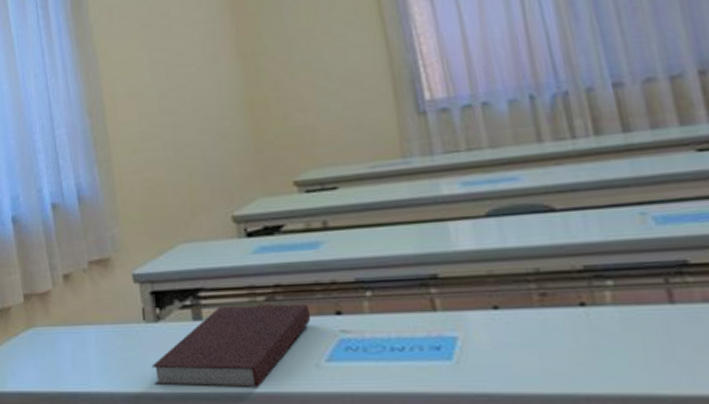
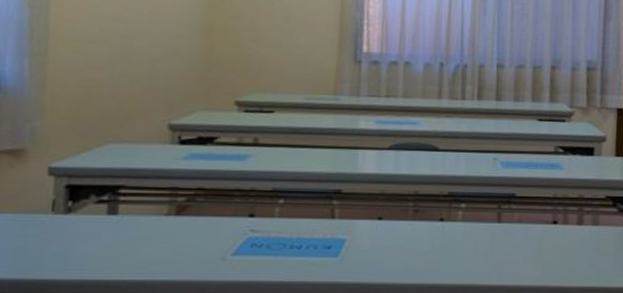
notebook: present [152,304,311,389] -> none [52,204,226,277]

